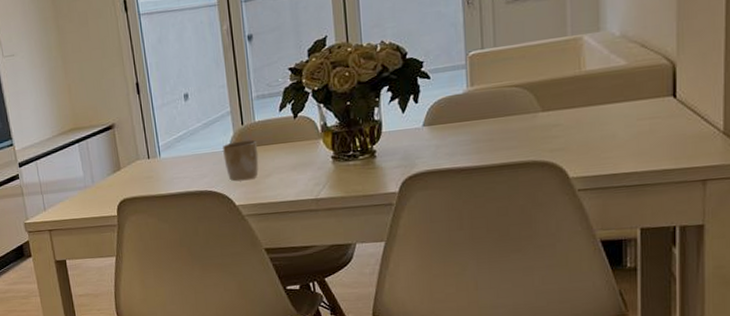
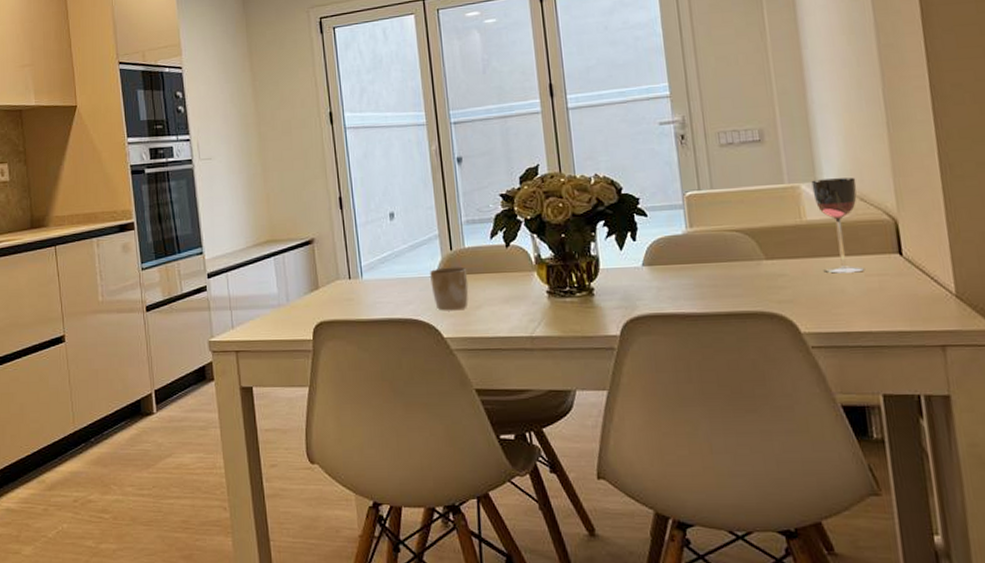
wineglass: none [594,24,639,120] -> present [811,177,865,274]

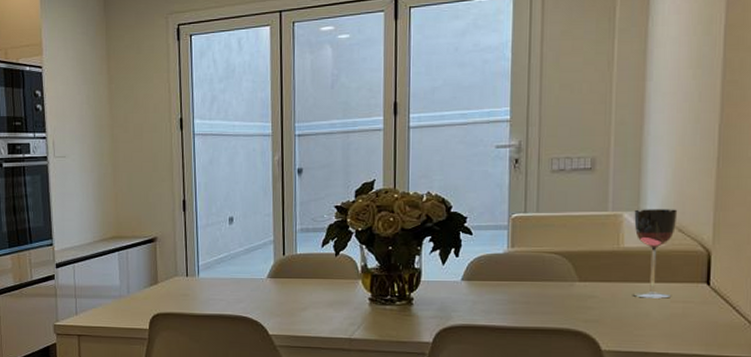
mug: present [430,266,469,311] -> none [262,271,297,311]

